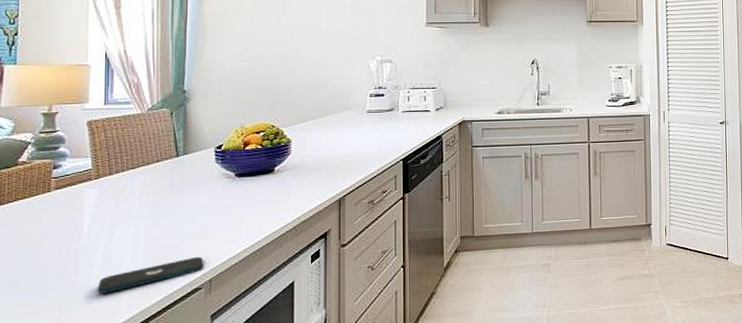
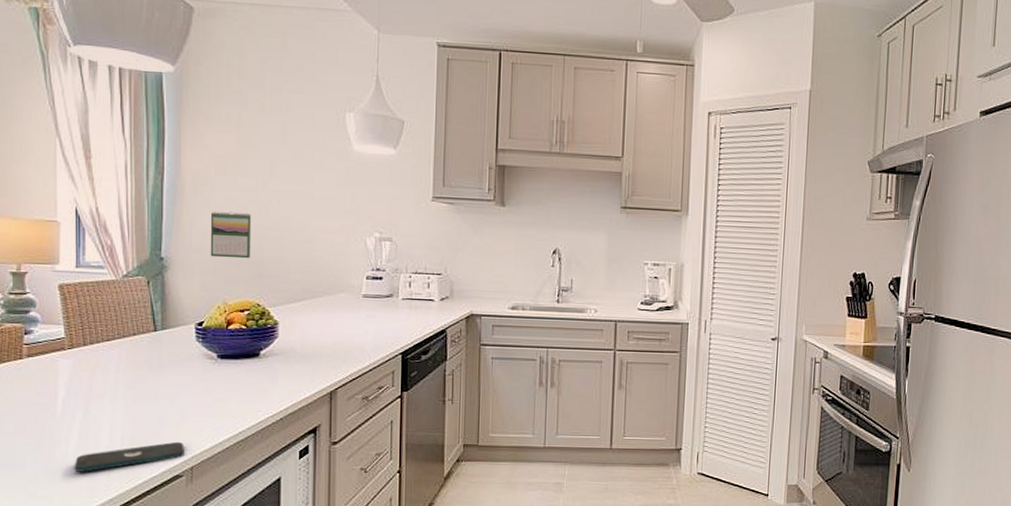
calendar: none [229,46,266,87] -> present [210,211,252,259]

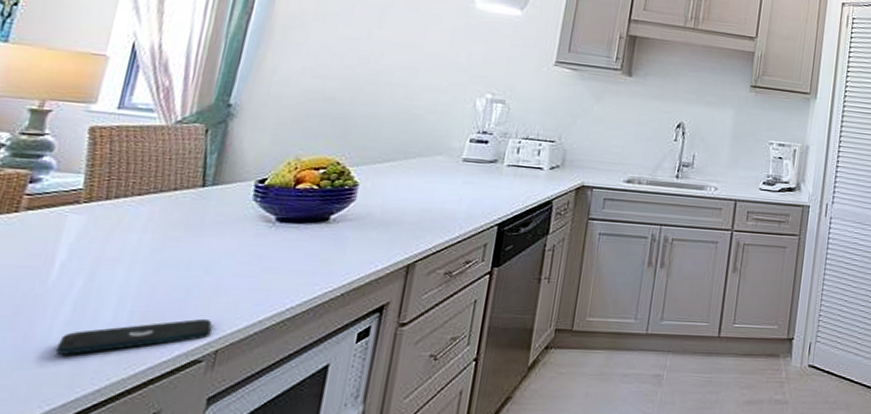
calendar: present [210,211,252,259] -> none [290,58,348,112]

